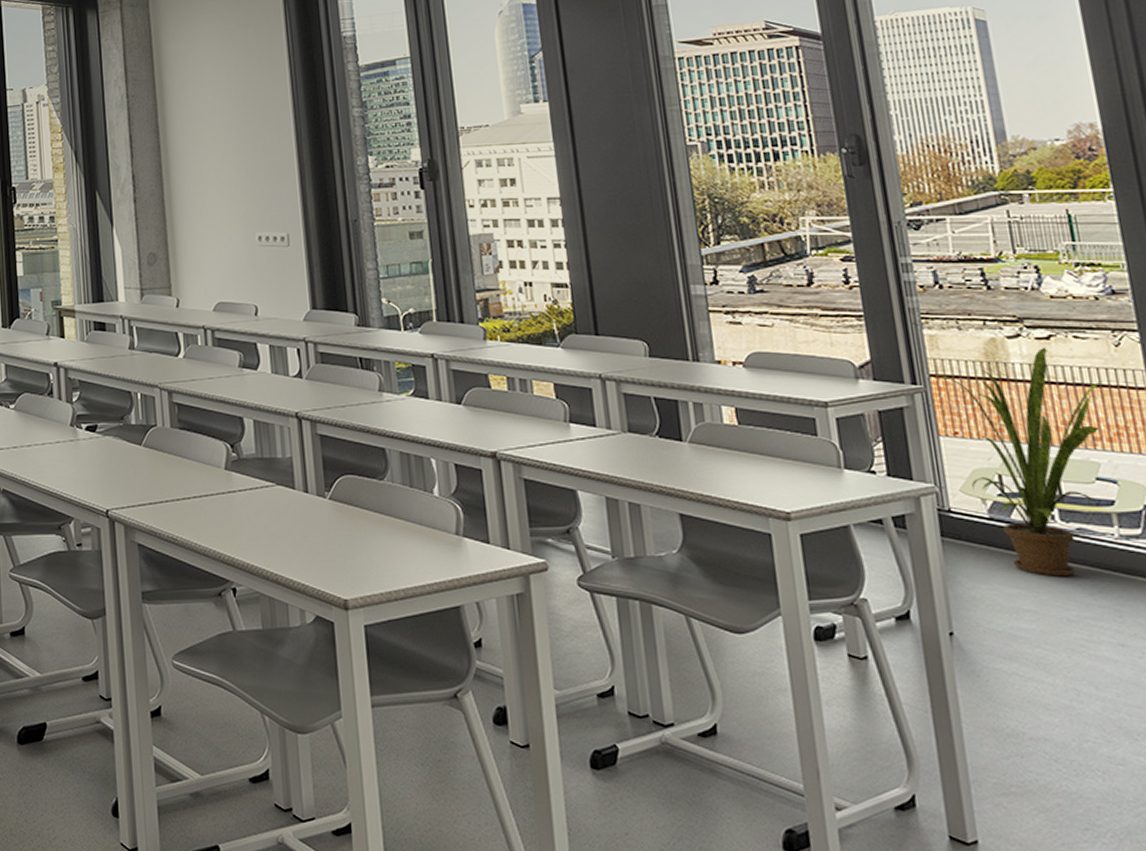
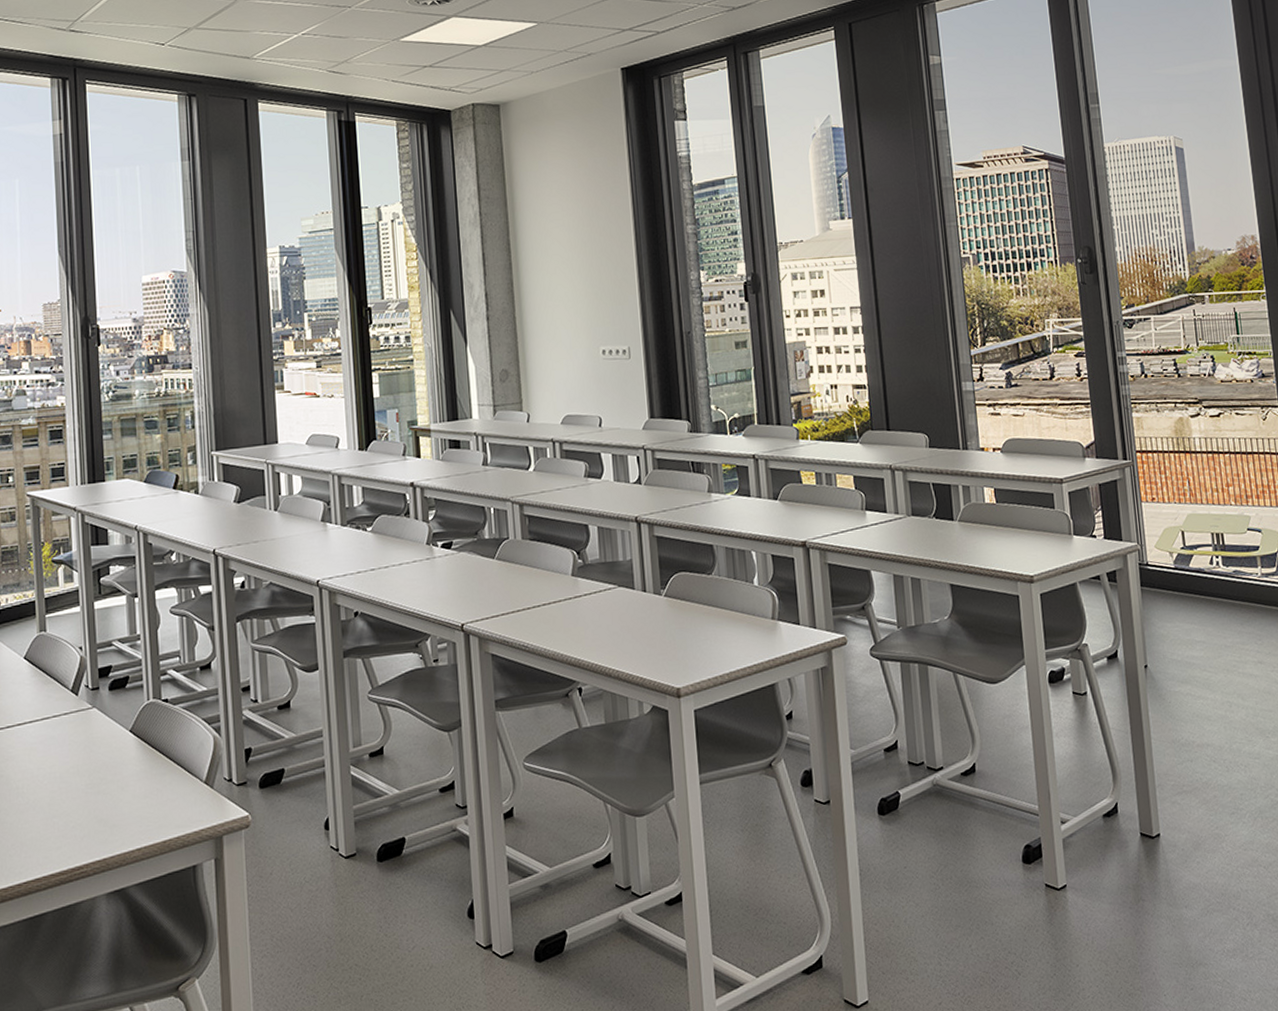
house plant: present [936,347,1104,577] -> none [1140,423,1255,612]

